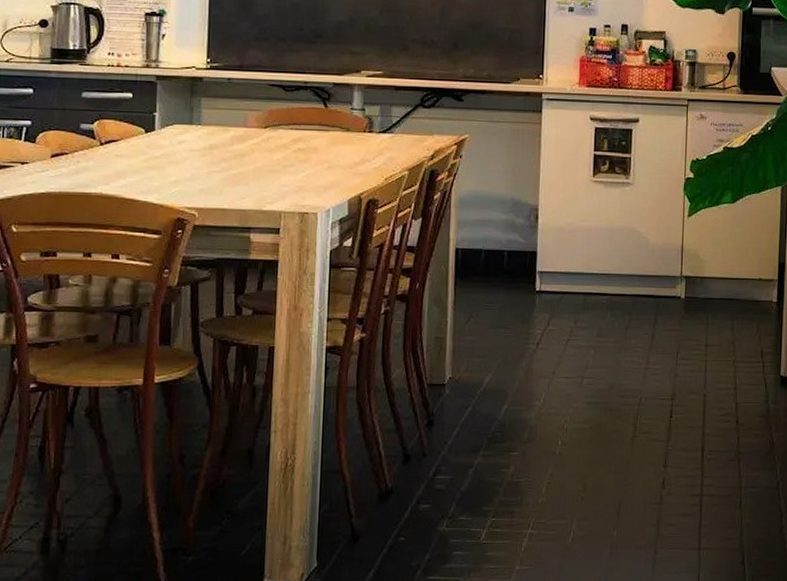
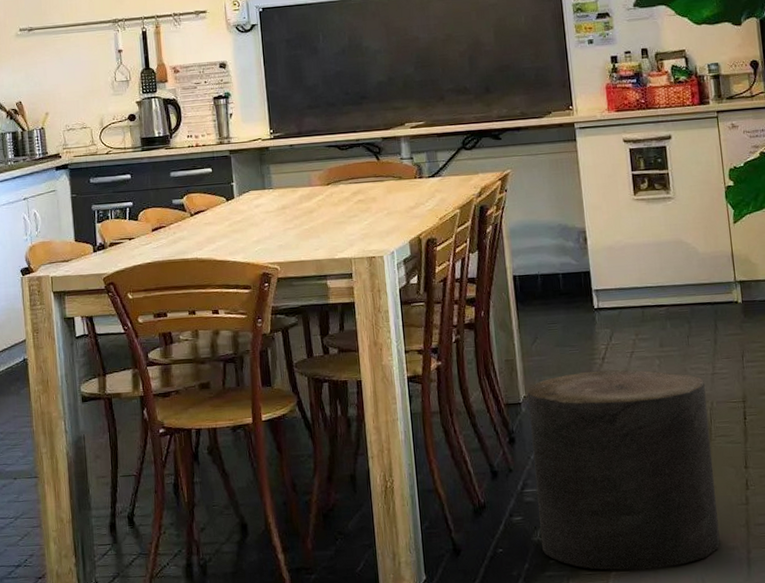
stool: none [446,356,636,566] -> present [527,369,720,570]

